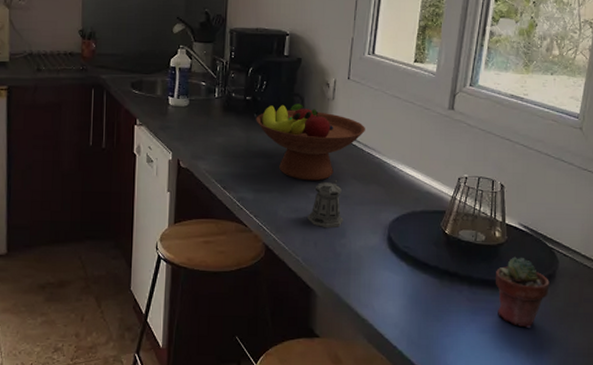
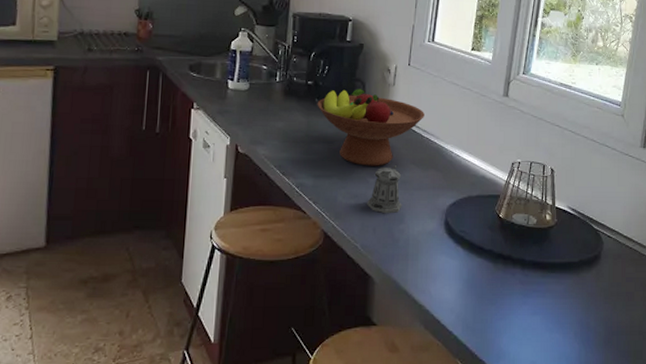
potted succulent: present [496,257,550,328] -> none [546,239,595,308]

